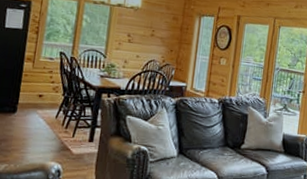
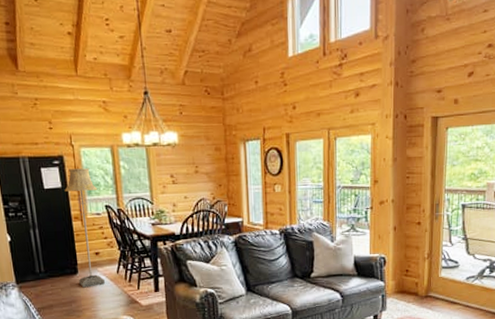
floor lamp: none [14,13,57,128] -> present [64,168,106,288]

